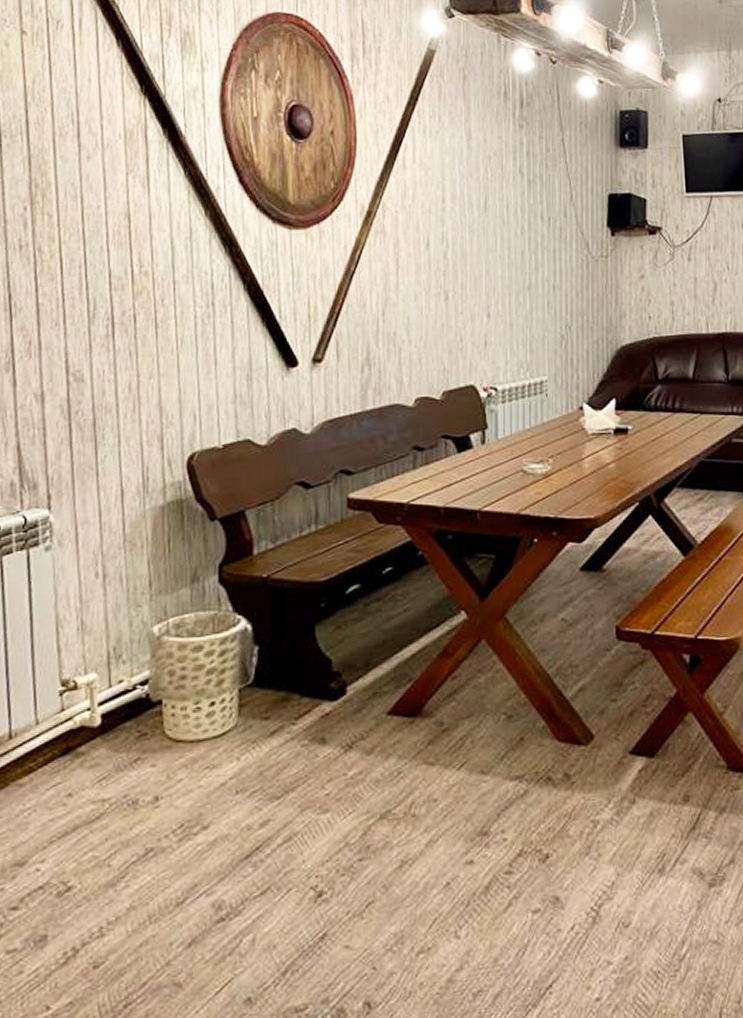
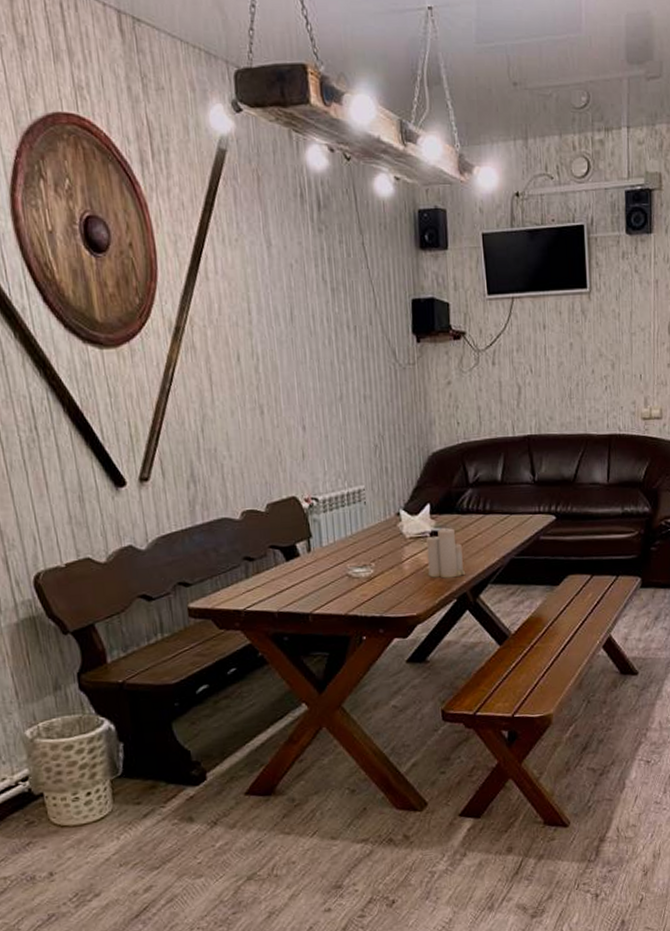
candle: none [609,421,651,479] -> present [426,524,466,579]

